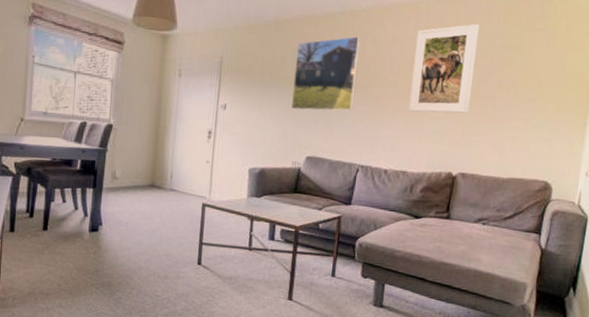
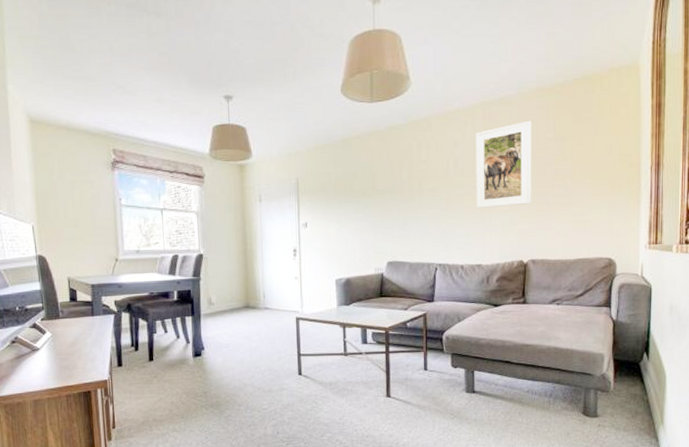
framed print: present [291,36,361,111] -> none [366,145,425,220]

